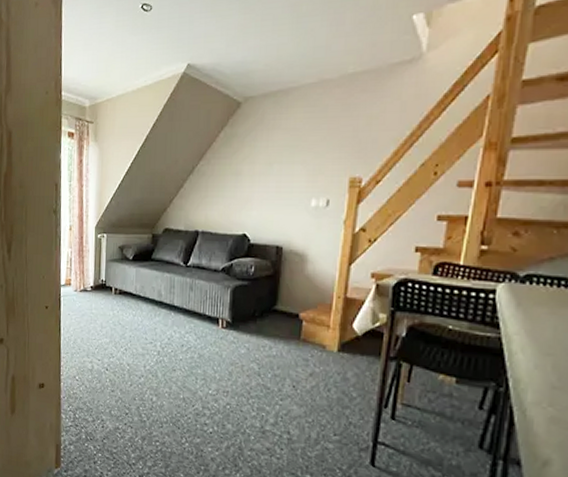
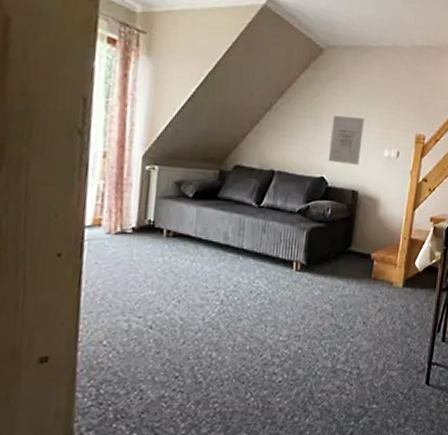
wall art: none [249,167,287,219] -> present [328,115,364,165]

